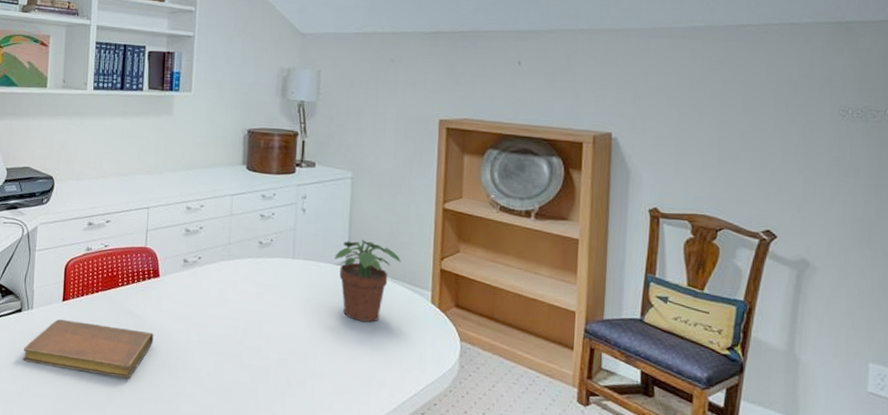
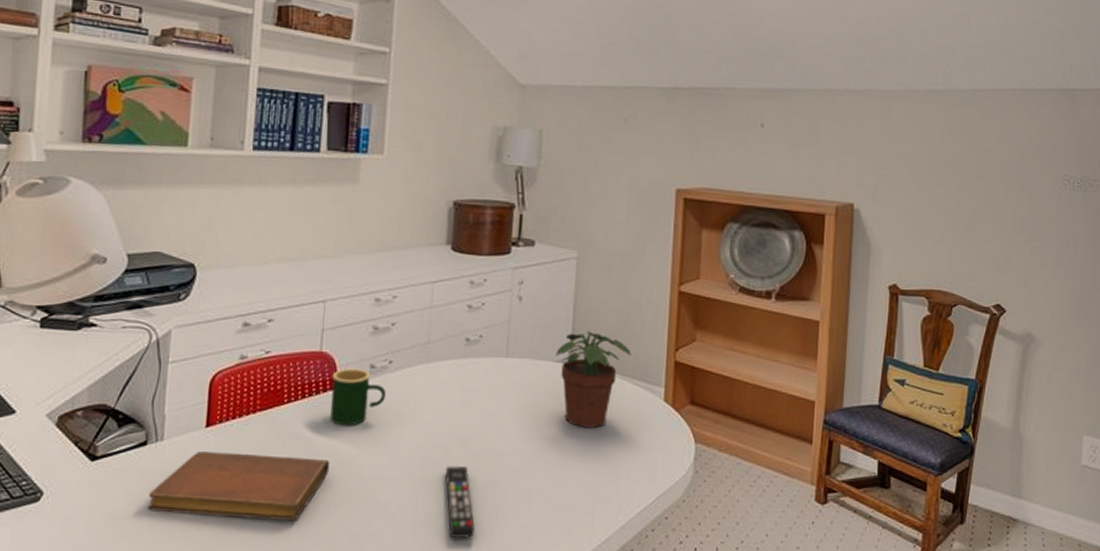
mug: none [154,261,197,307] -> present [330,368,387,426]
remote control: none [244,345,270,405] -> present [445,466,476,539]

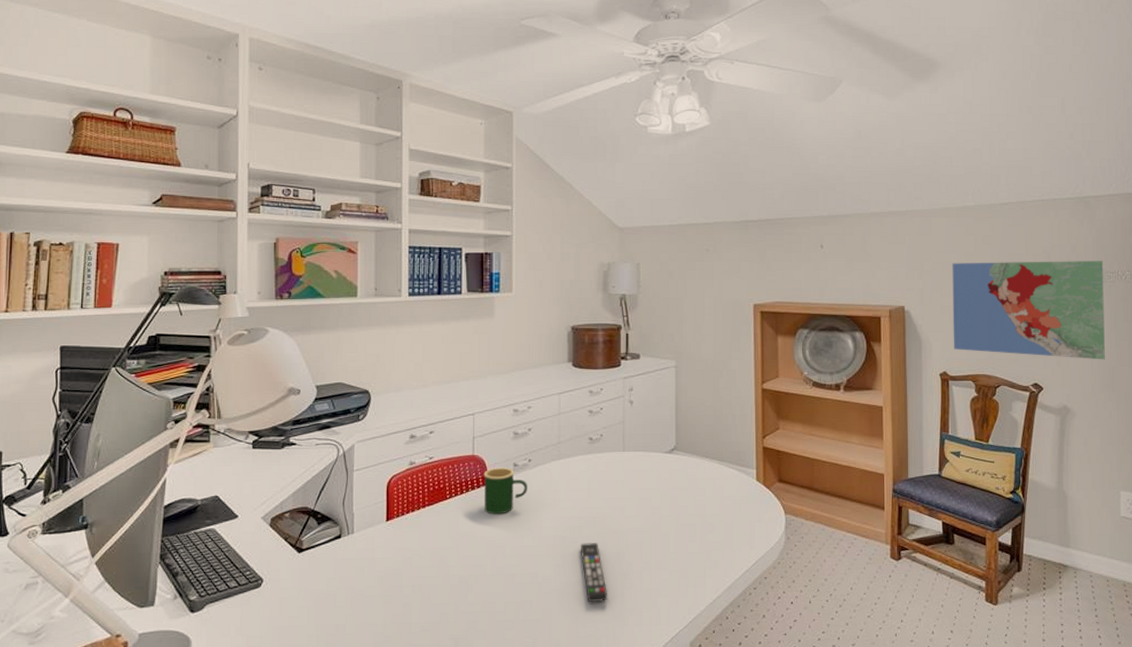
notebook: present [147,452,330,522] -> none [345,540,487,594]
potted plant: present [556,331,632,429] -> none [664,426,726,507]
map: none [906,156,1086,282] -> present [952,261,1105,360]

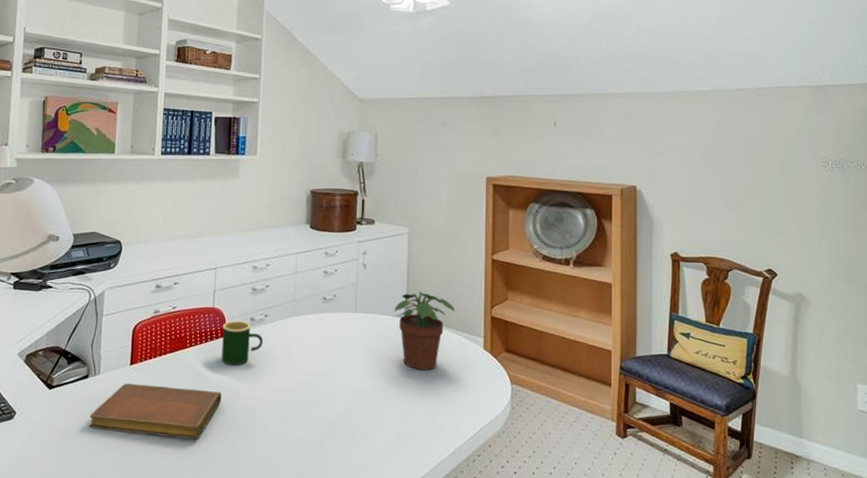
notebook: none [345,540,487,594] -> present [89,384,222,440]
remote control: present [580,543,608,603] -> none [310,399,335,458]
potted plant: none [664,426,726,507] -> present [394,292,455,371]
map: present [952,261,1105,360] -> none [685,145,843,249]

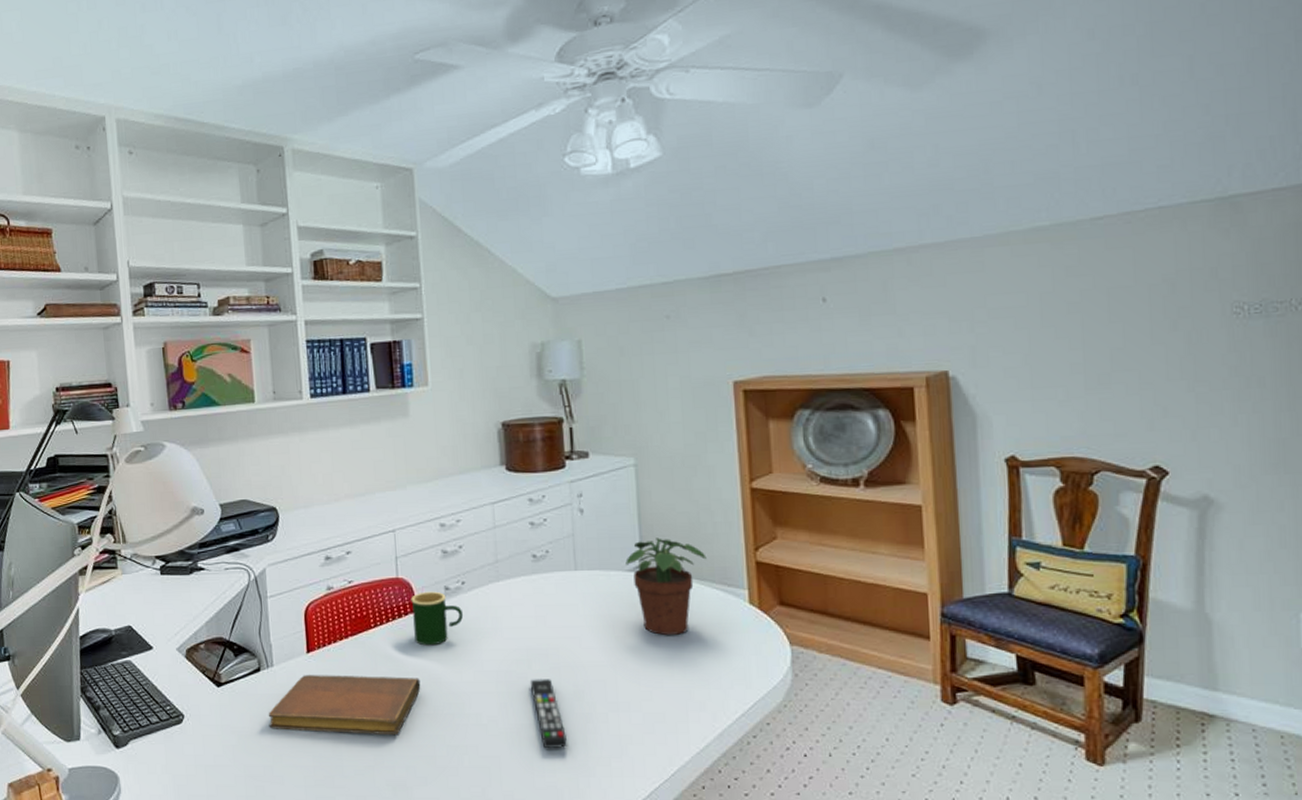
remote control: none [310,399,335,458] -> present [530,679,568,749]

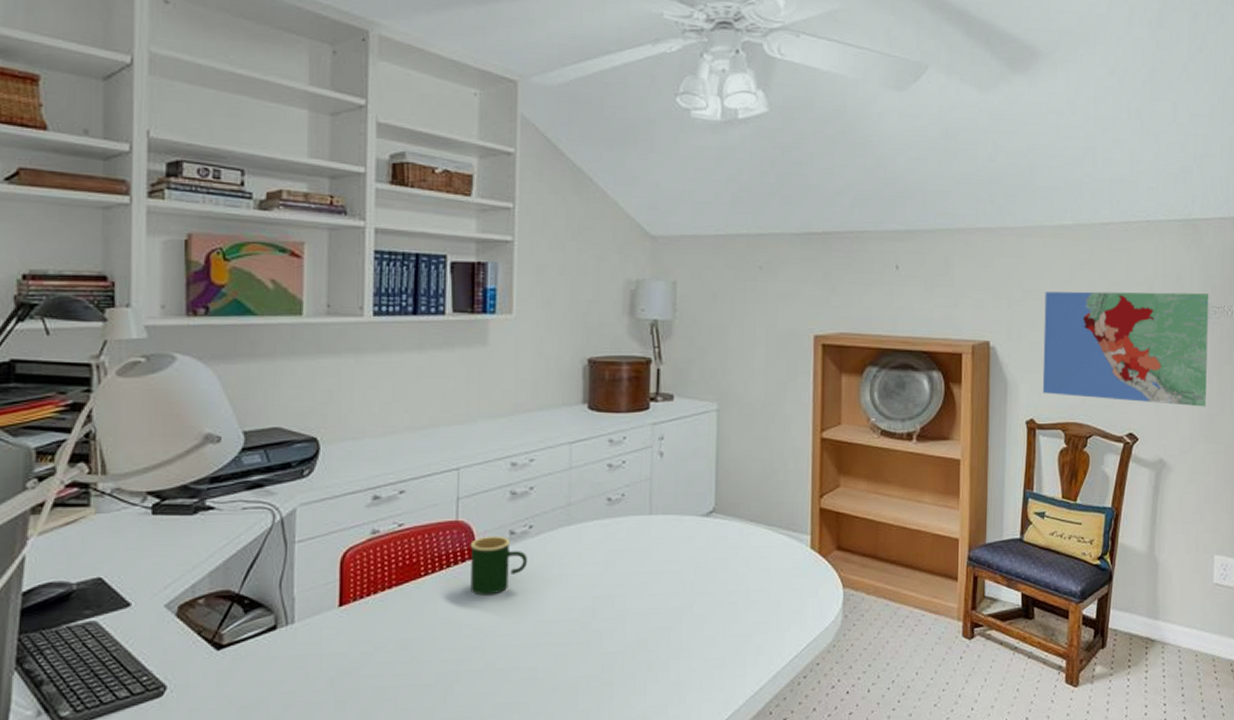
notebook: present [268,675,421,736] -> none [281,630,473,698]
remote control: present [530,679,568,749] -> none [592,627,627,701]
potted plant: present [625,538,707,636] -> none [700,483,776,581]
map: none [1018,286,1271,429] -> present [1042,291,1209,407]

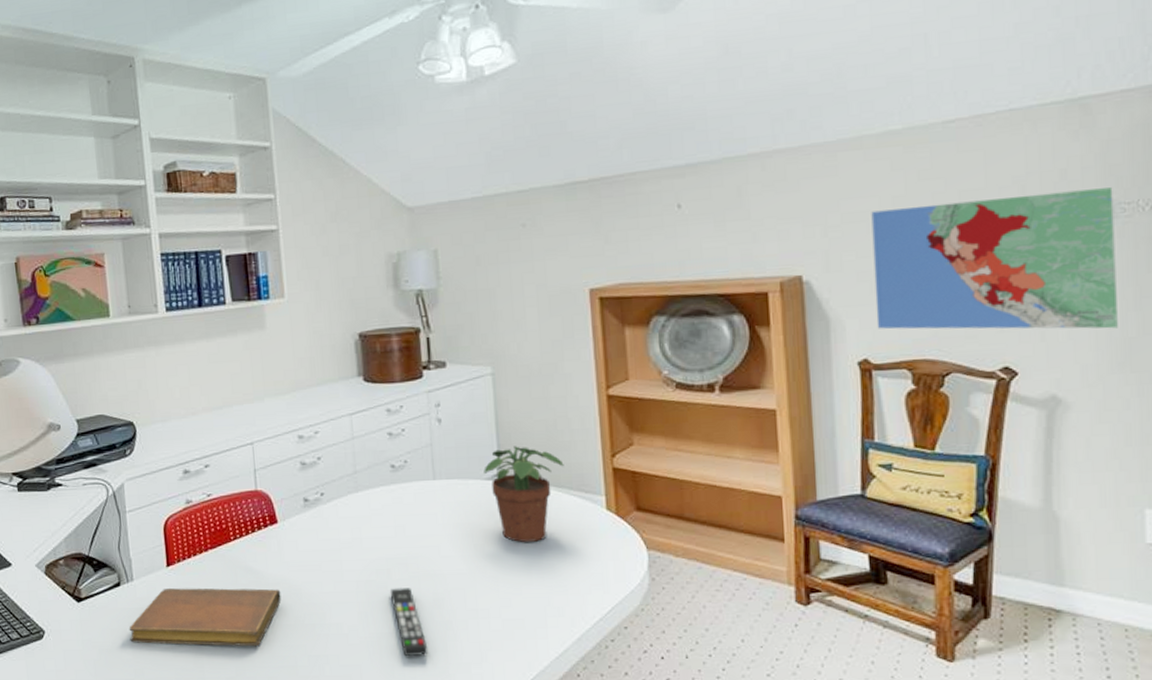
notebook: none [281,630,473,698] -> present [129,588,282,647]
mug: present [470,535,528,596] -> none [270,503,323,557]
remote control: none [592,627,627,701] -> present [389,588,429,657]
potted plant: none [700,483,776,581] -> present [483,446,564,543]

